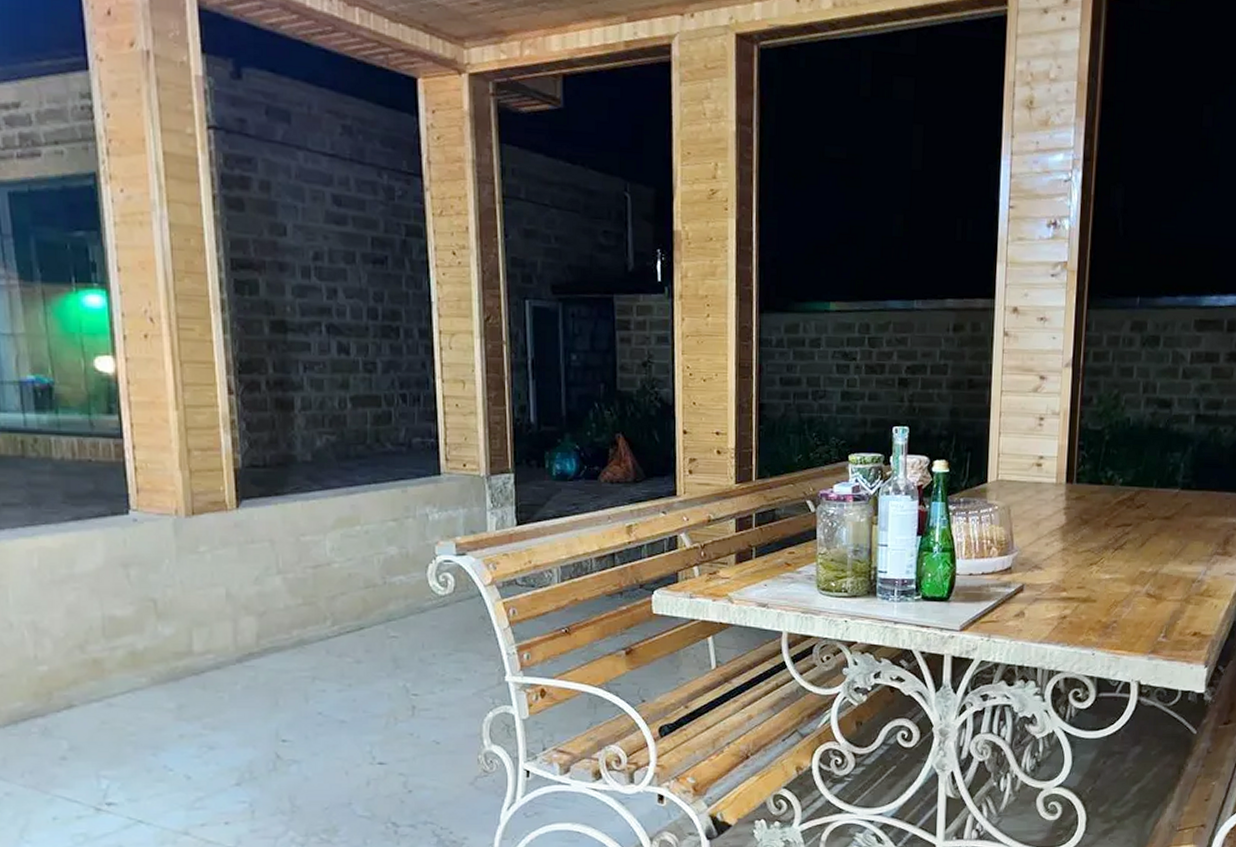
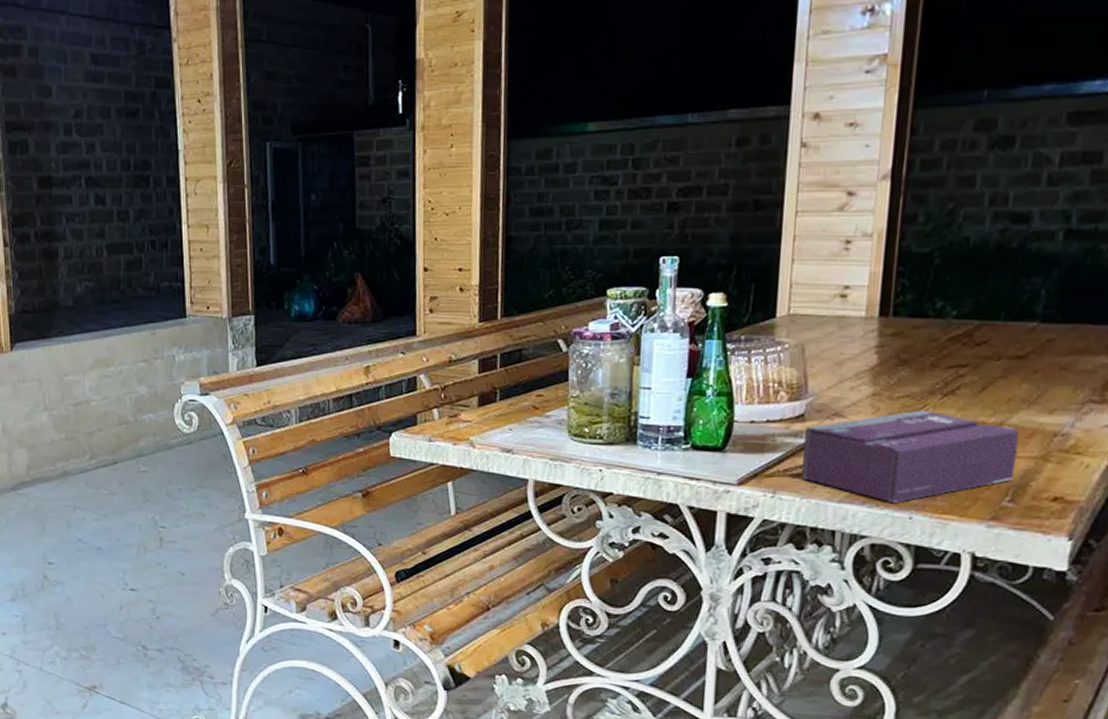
tissue box: none [1010,562,1169,643] -> present [801,410,1020,504]

